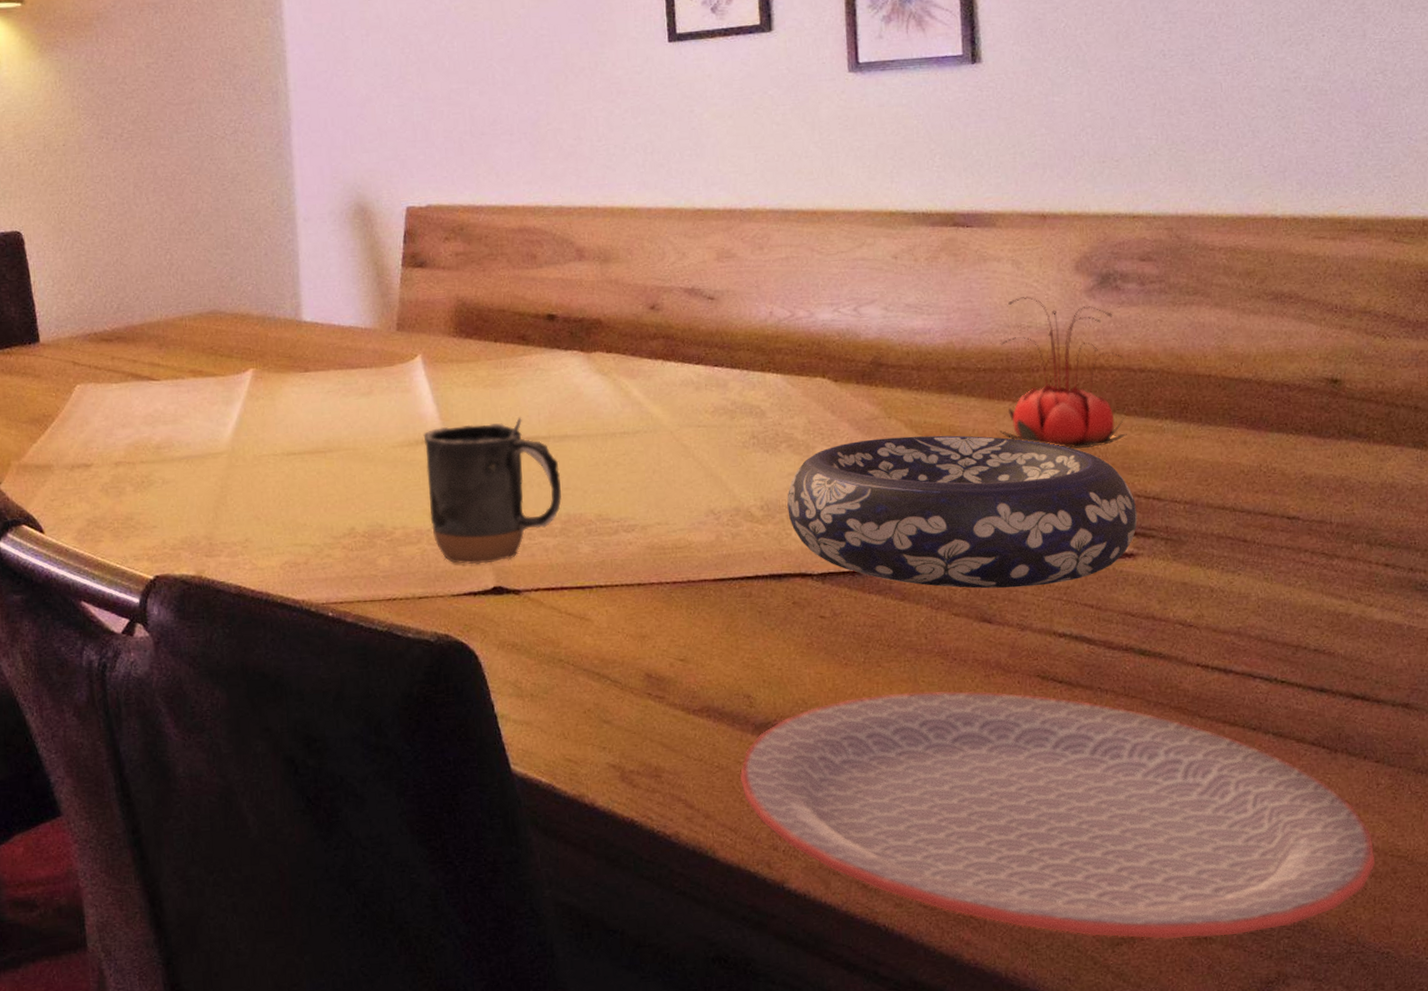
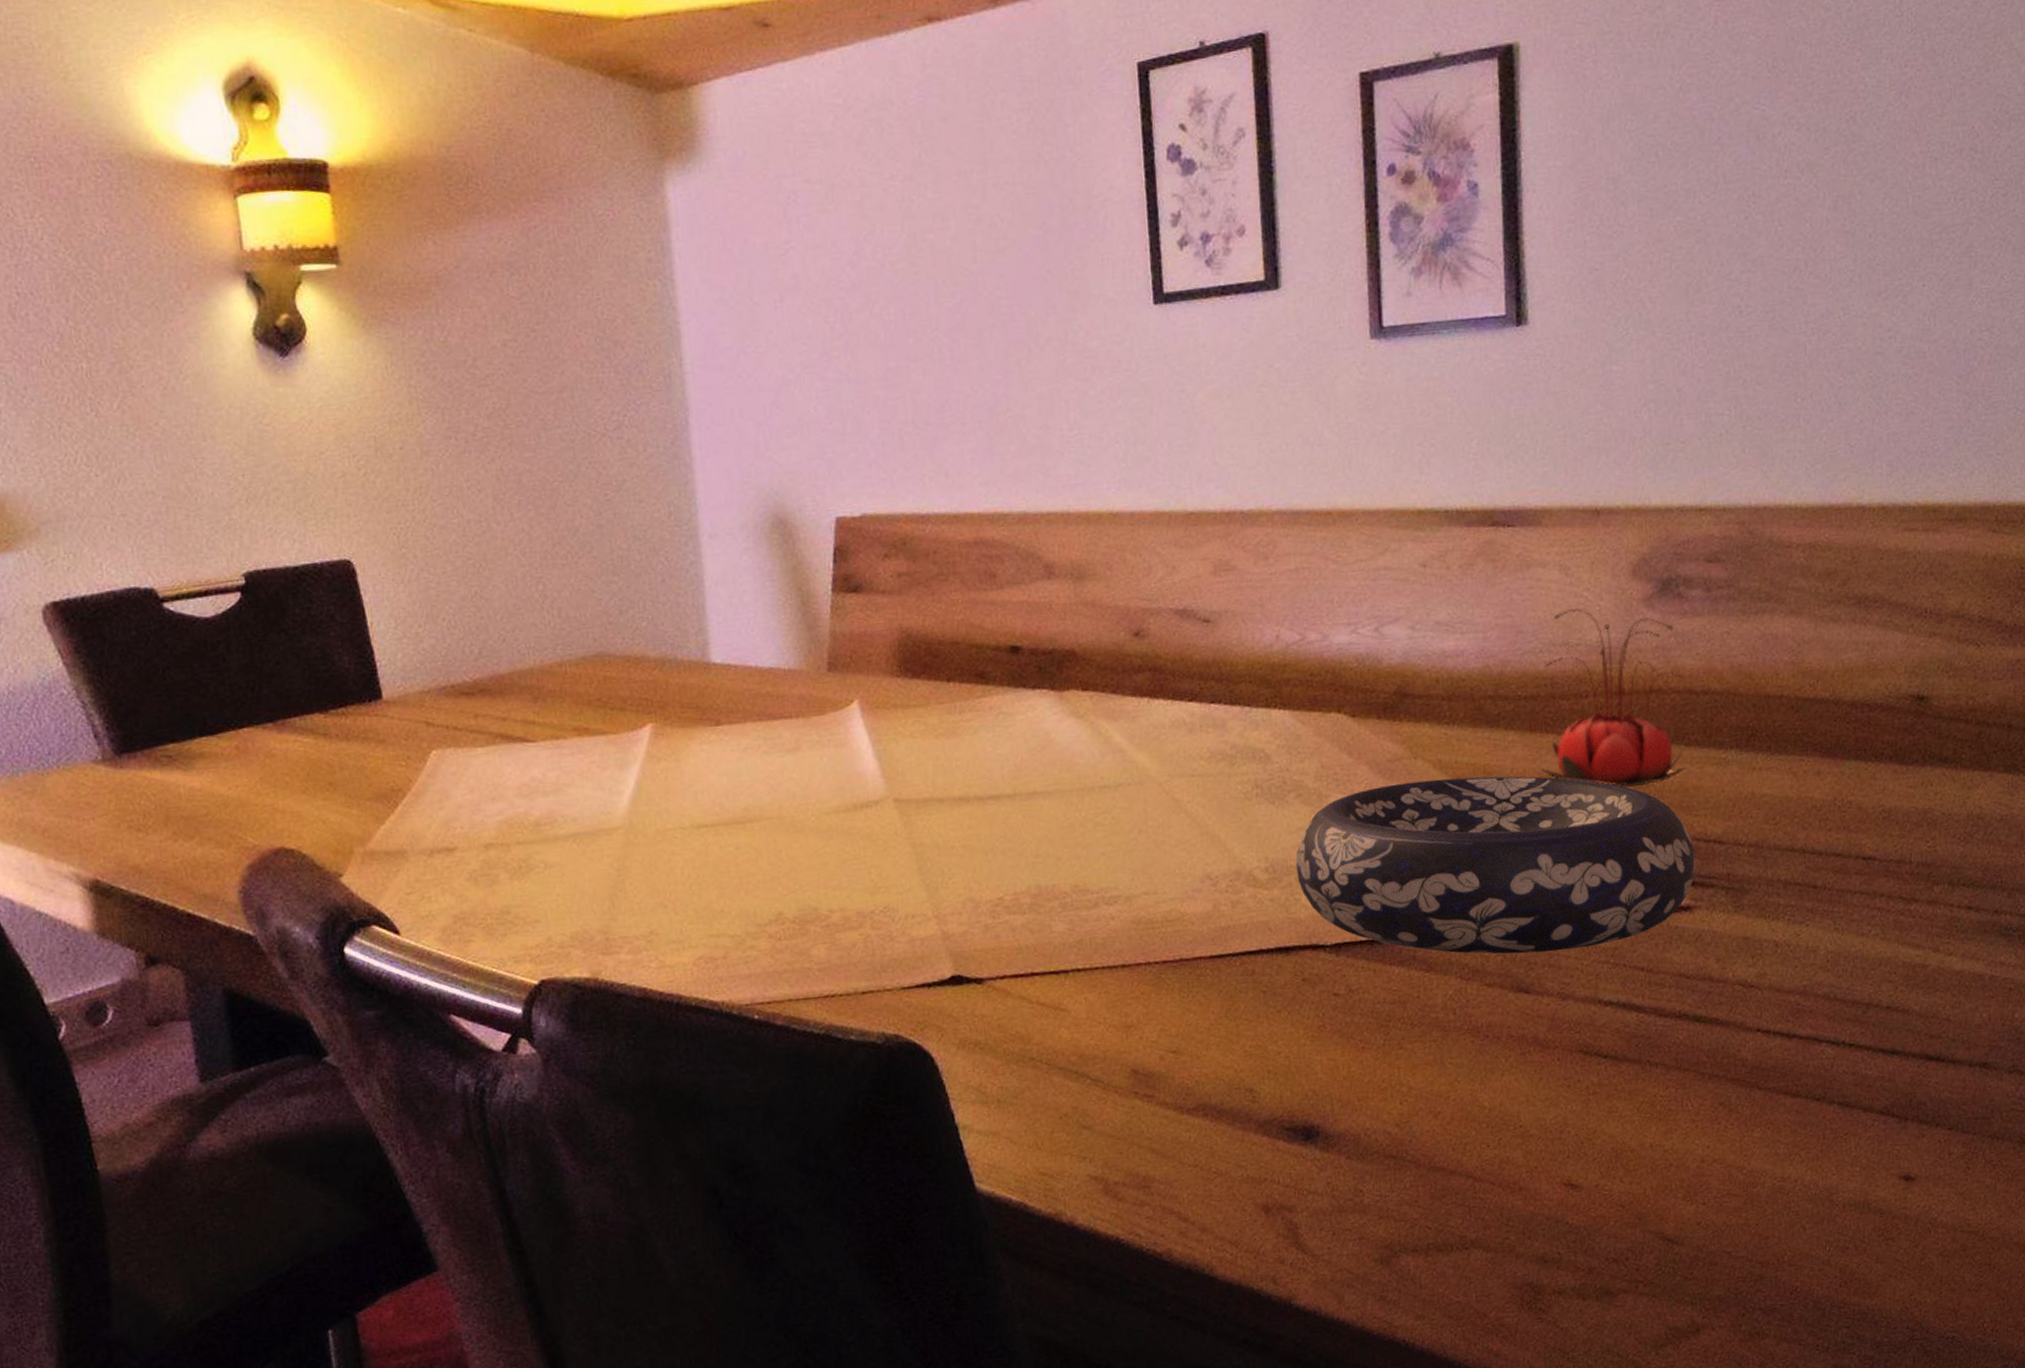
mug: present [423,416,562,564] -> none [863,771,1031,951]
plate: present [740,691,1376,939] -> none [1241,1071,1944,1338]

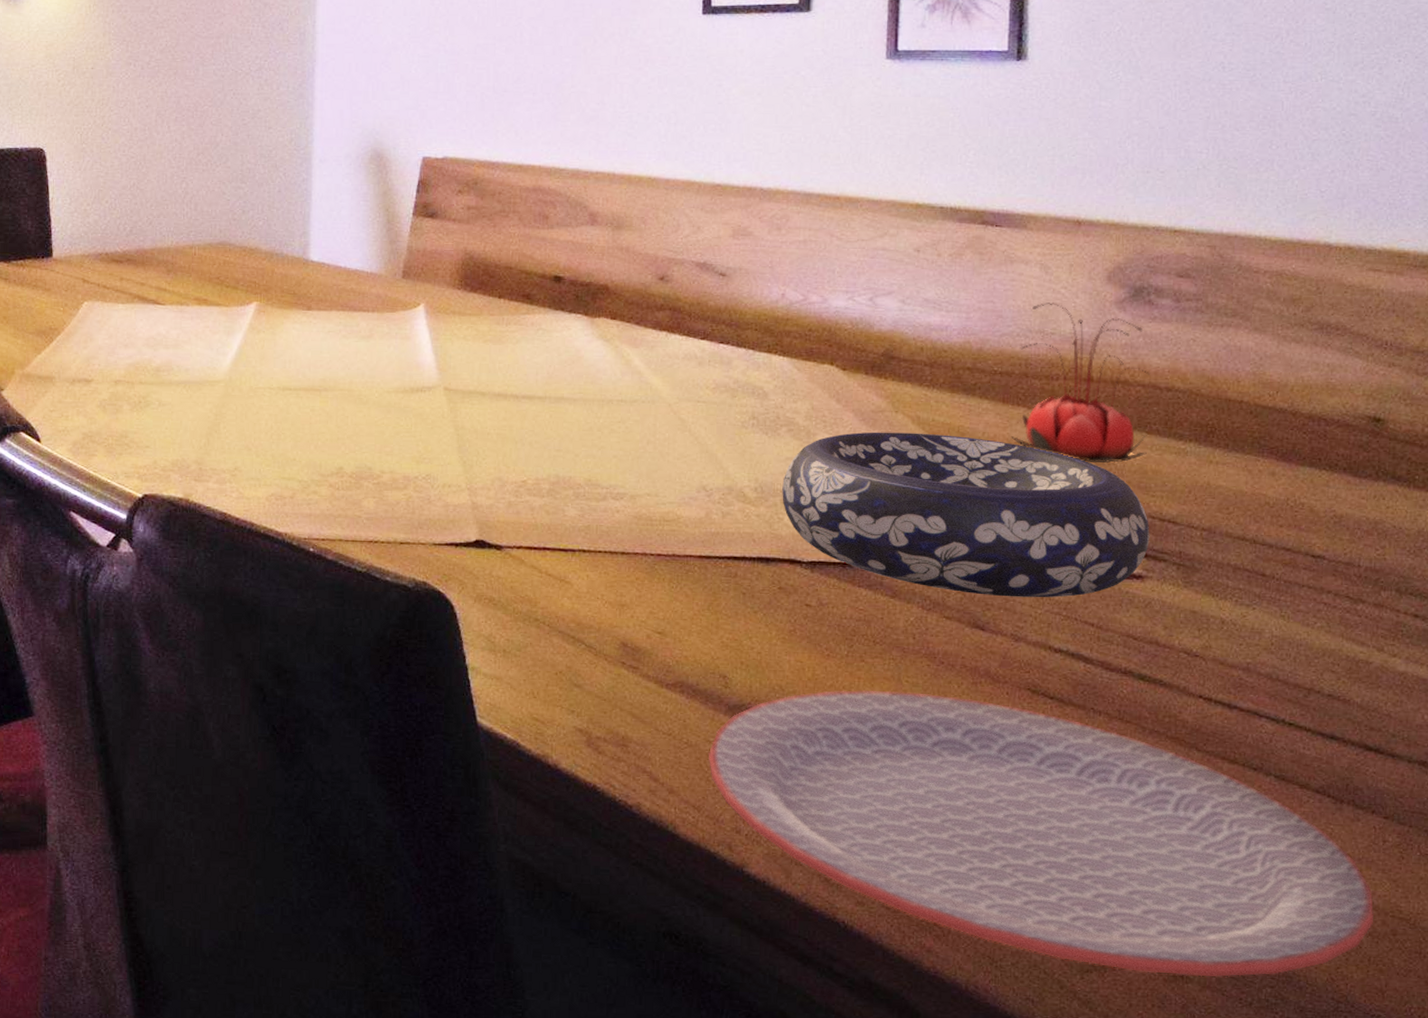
plate: none [1241,1071,1944,1338] -> present [709,689,1375,977]

